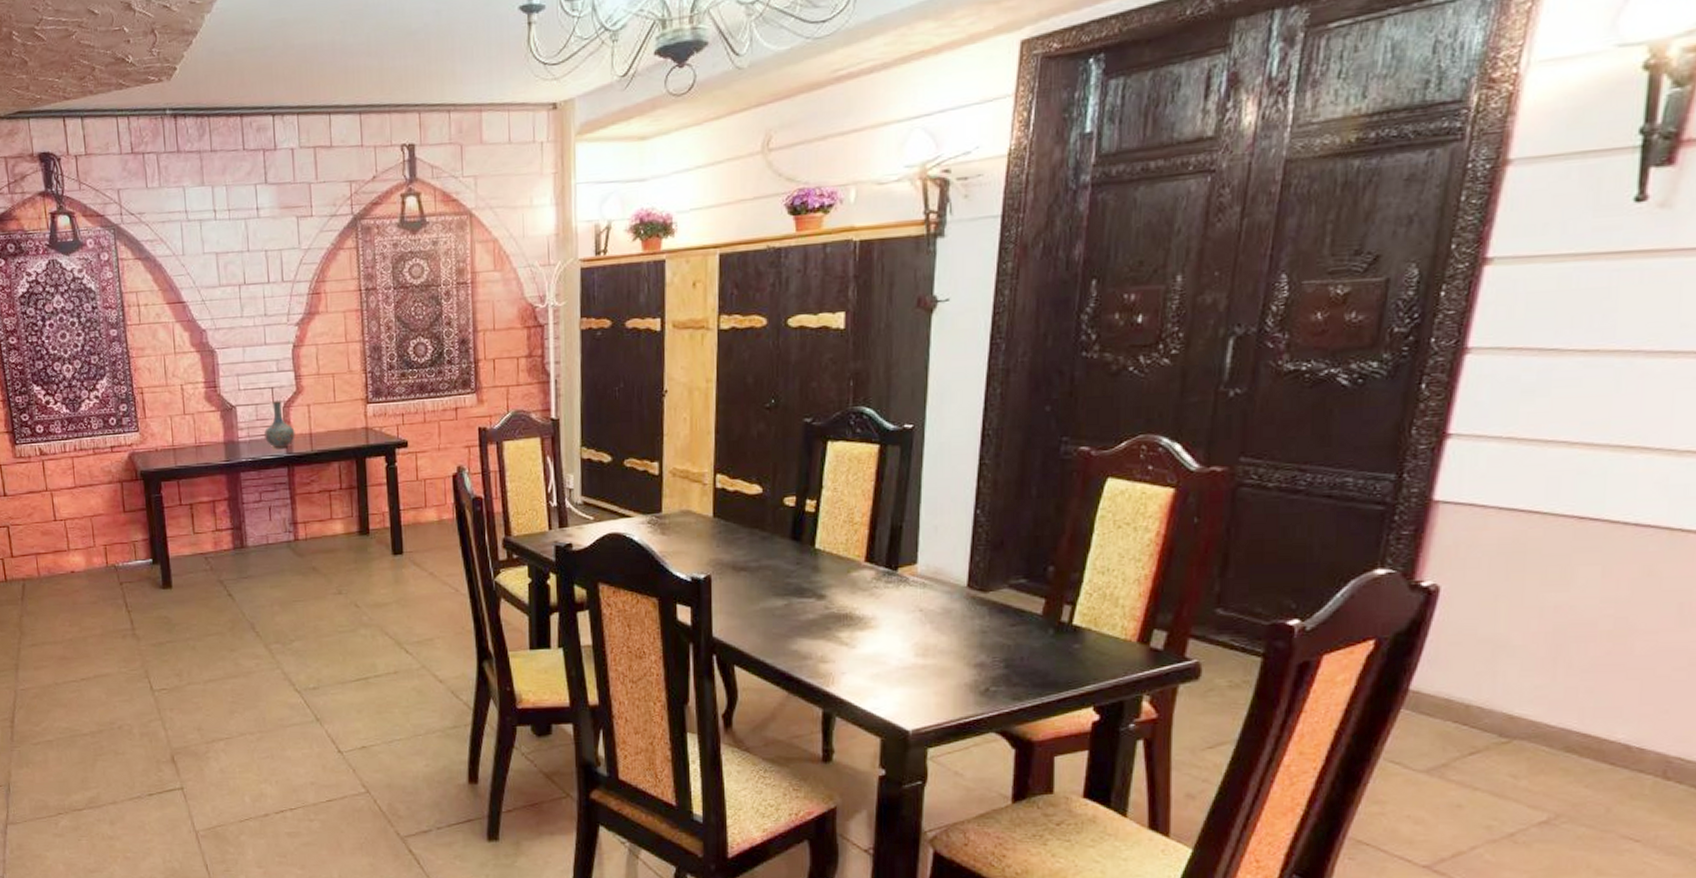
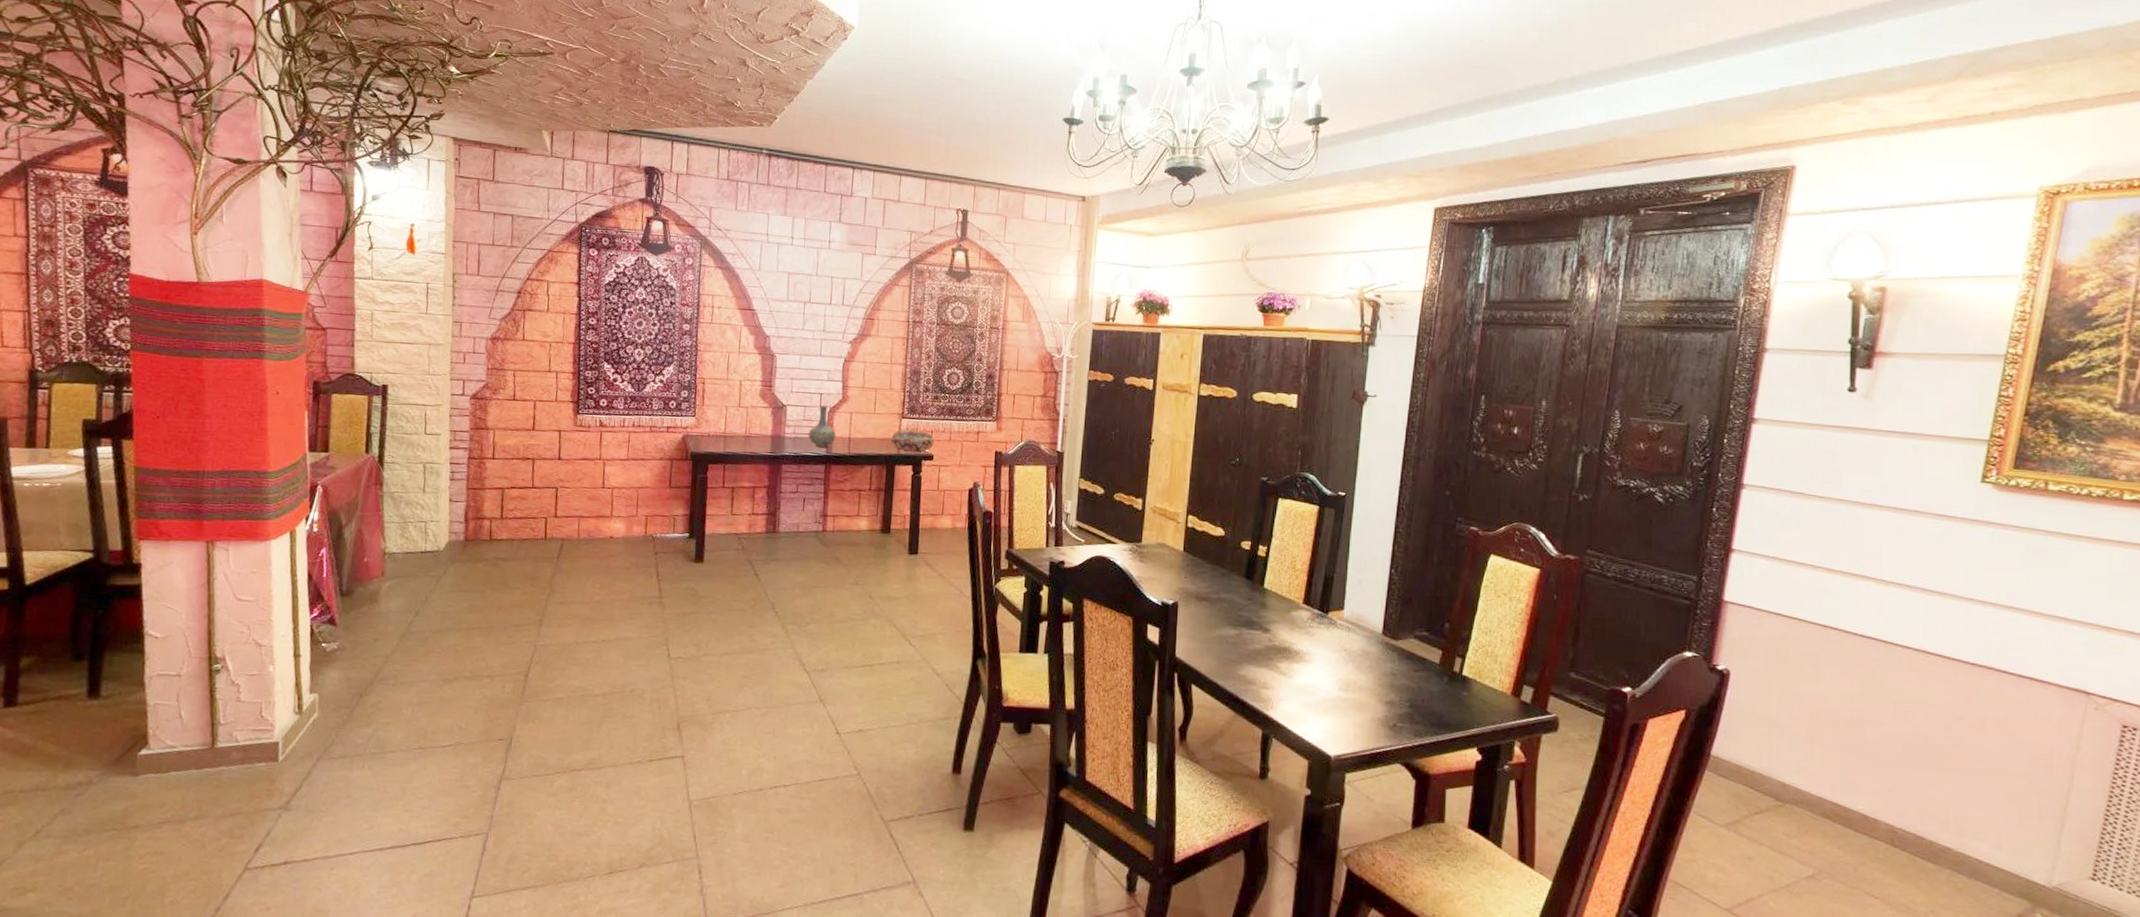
decorative bowl: none [357,415,407,440] -> present [891,430,935,451]

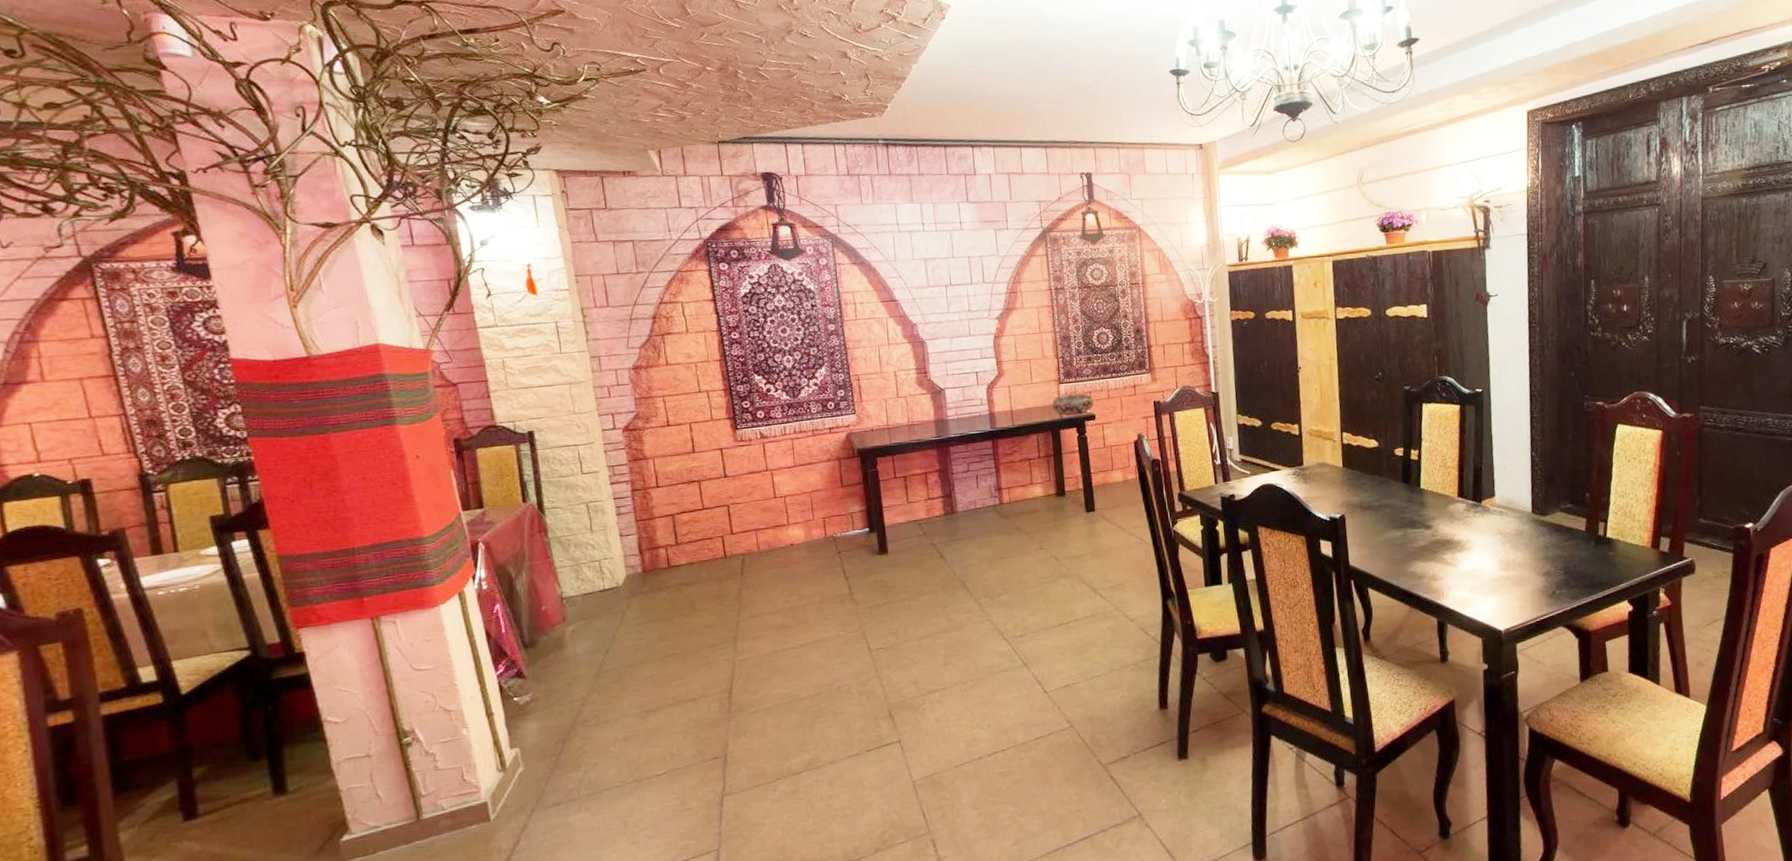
vase: present [808,406,836,448] -> none [971,383,998,425]

